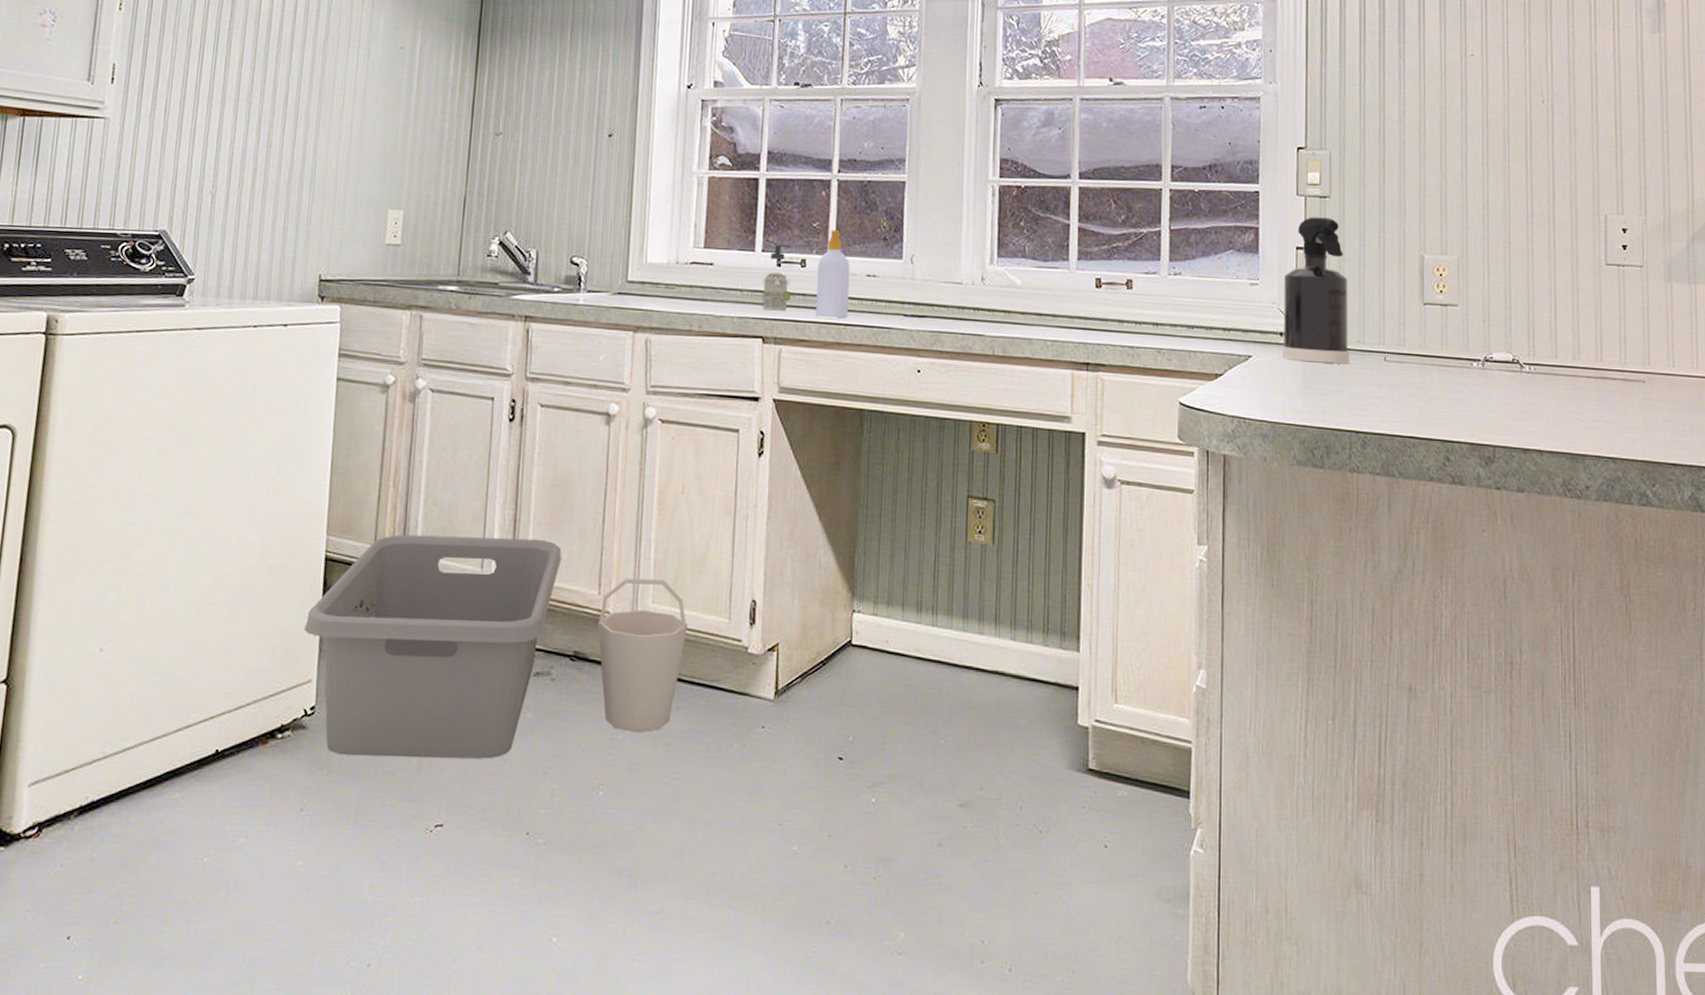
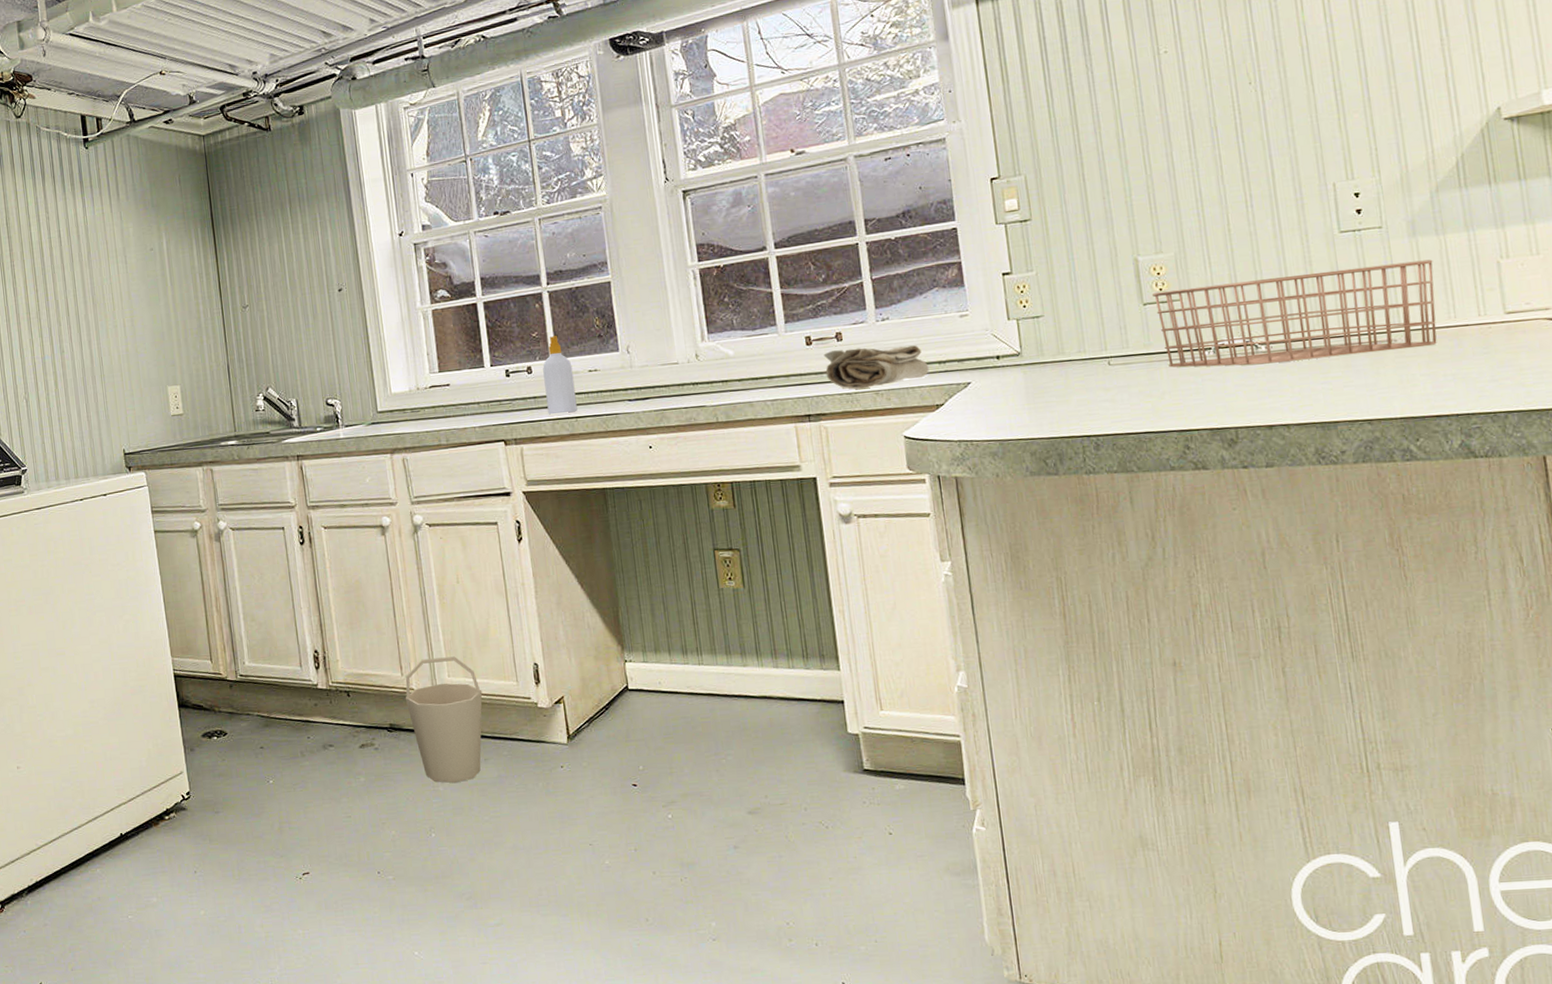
laundry basket: present [304,534,562,759] -> none [169,637,365,827]
soap dispenser: present [761,243,792,311] -> none [495,356,523,417]
towel: none [1111,298,1213,345] -> present [823,345,929,390]
spray bottle: present [1282,217,1349,364] -> none [994,239,1072,381]
basket: none [1432,294,1683,392] -> present [1151,259,1437,368]

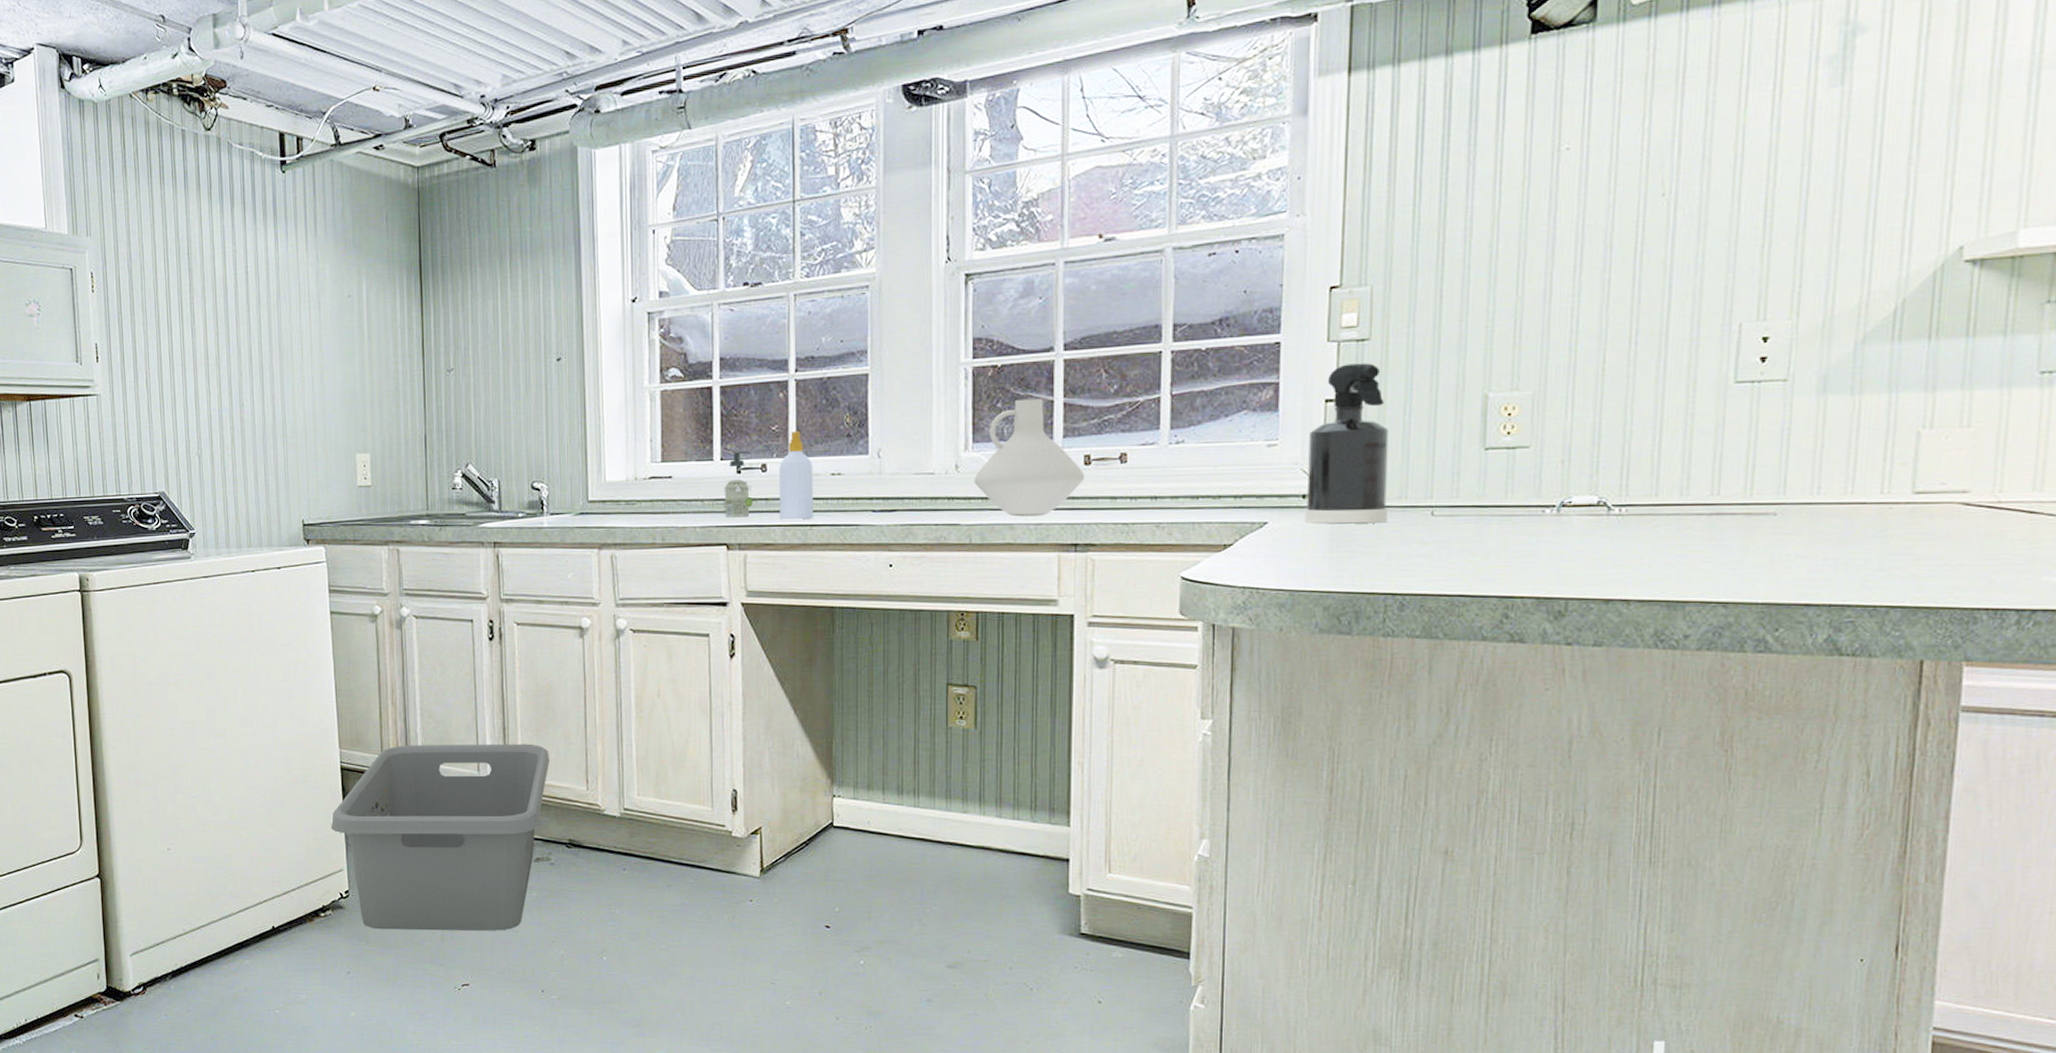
laundry basket: none [169,637,365,827] -> present [331,744,549,931]
bucket: present [405,656,483,784] -> none [588,774,673,907]
soap dispenser: none [495,356,523,417] -> present [723,450,753,518]
jug: none [713,291,809,395] -> present [974,398,1085,517]
towel: present [823,345,929,390] -> none [1102,472,1222,520]
spray bottle: none [994,239,1072,381] -> present [1305,363,1389,524]
basket: present [1151,259,1437,368] -> none [1496,423,1840,529]

